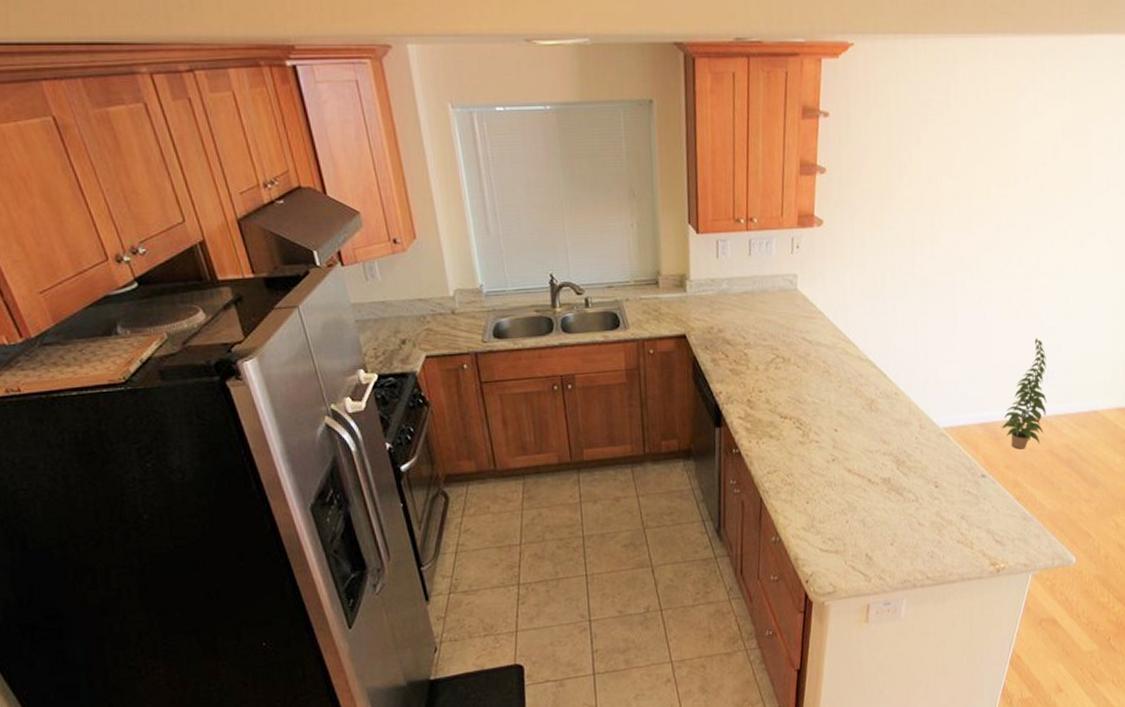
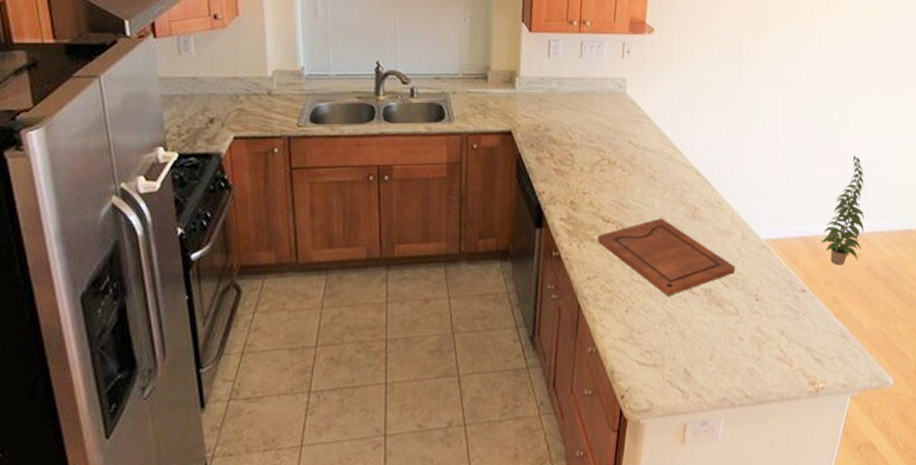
cutting board: none [775,412,914,486] -> present [597,218,736,296]

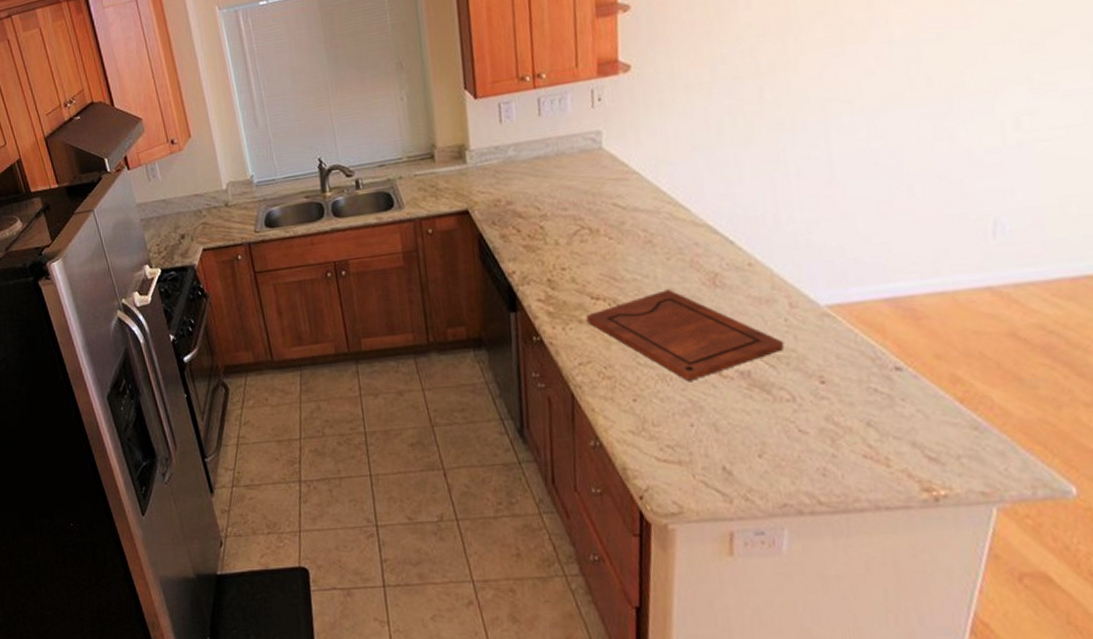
plant: present [821,155,865,265] -> none [921,180,998,333]

